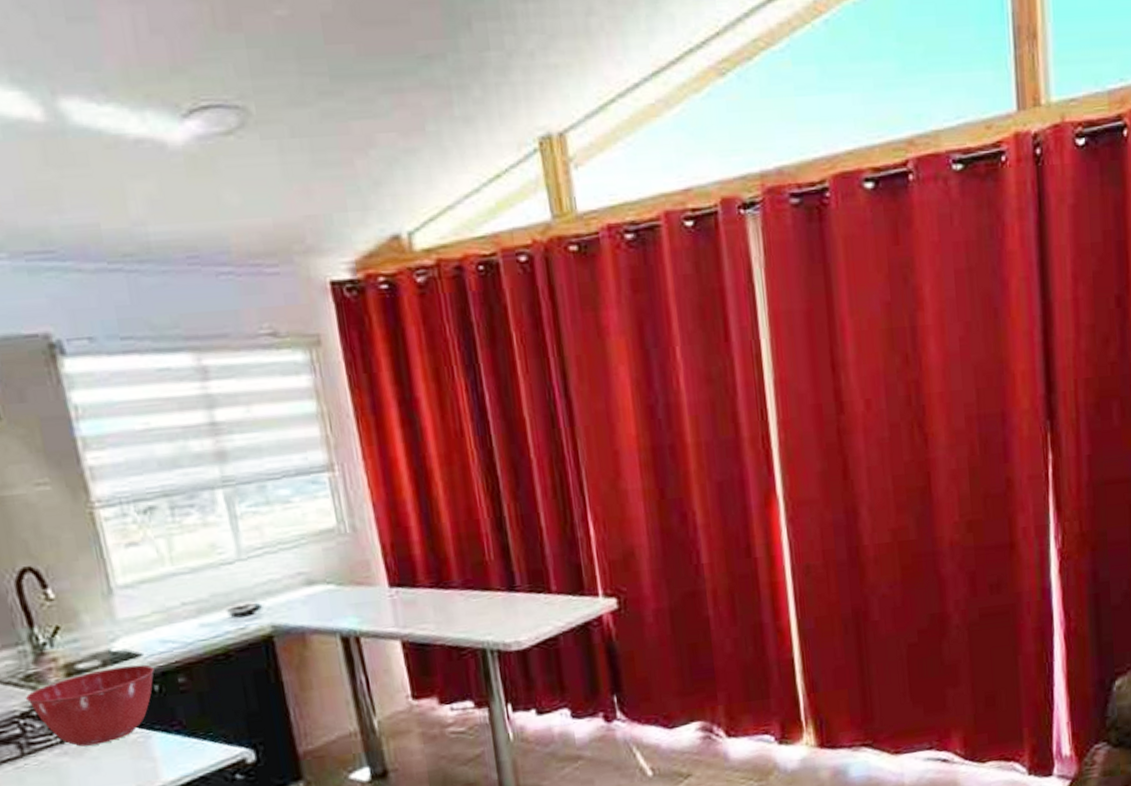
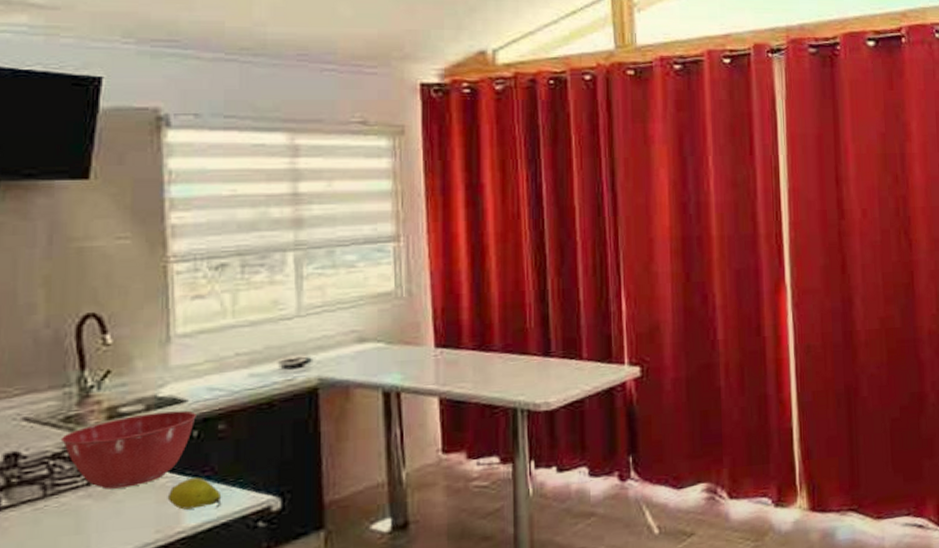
fruit: none [141,731,196,765] -> present [167,477,222,510]

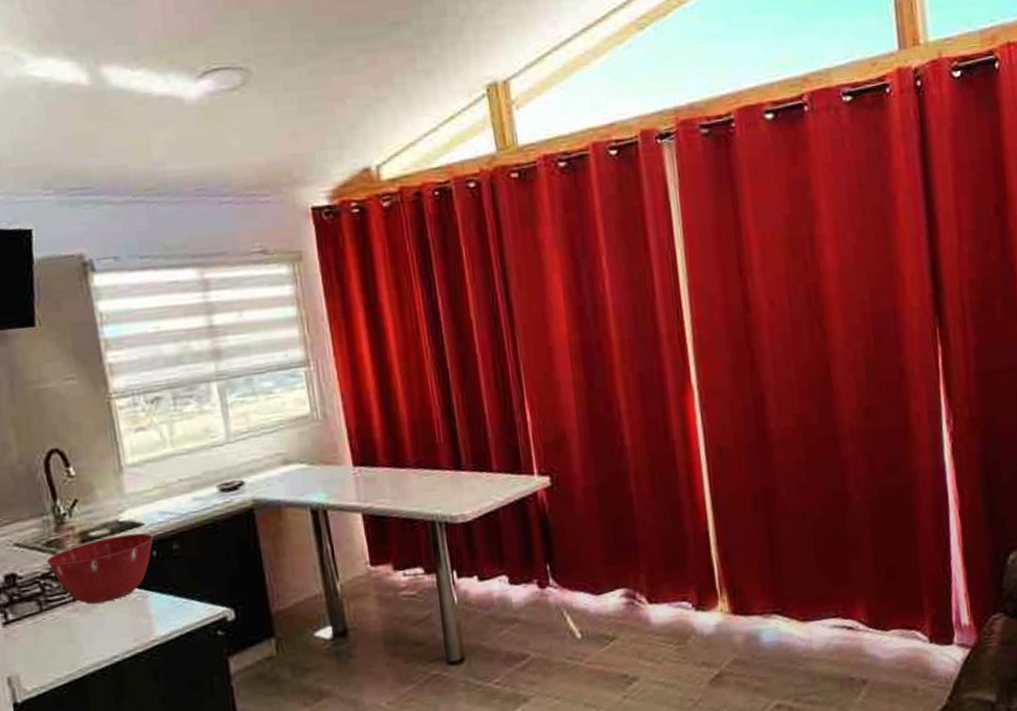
fruit: present [167,477,222,510] -> none [139,592,185,621]

